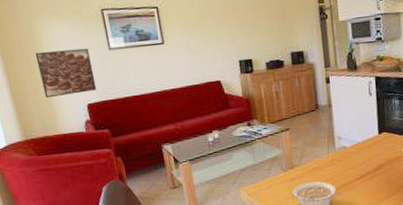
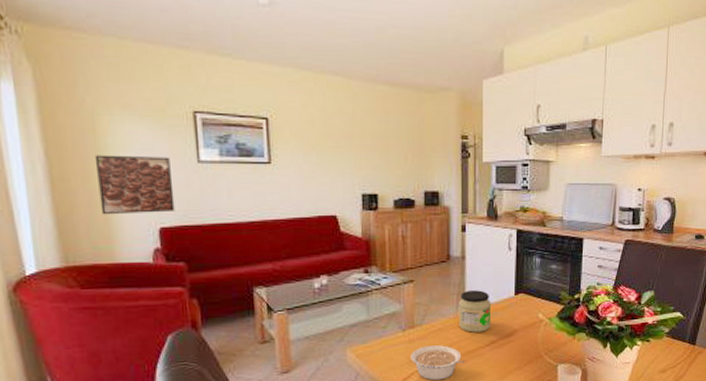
jar: none [330,132,359,169] -> present [459,290,492,333]

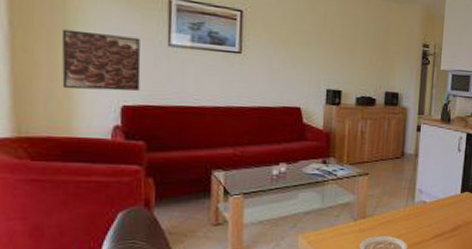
jar: present [459,290,492,333] -> none [408,186,439,226]

